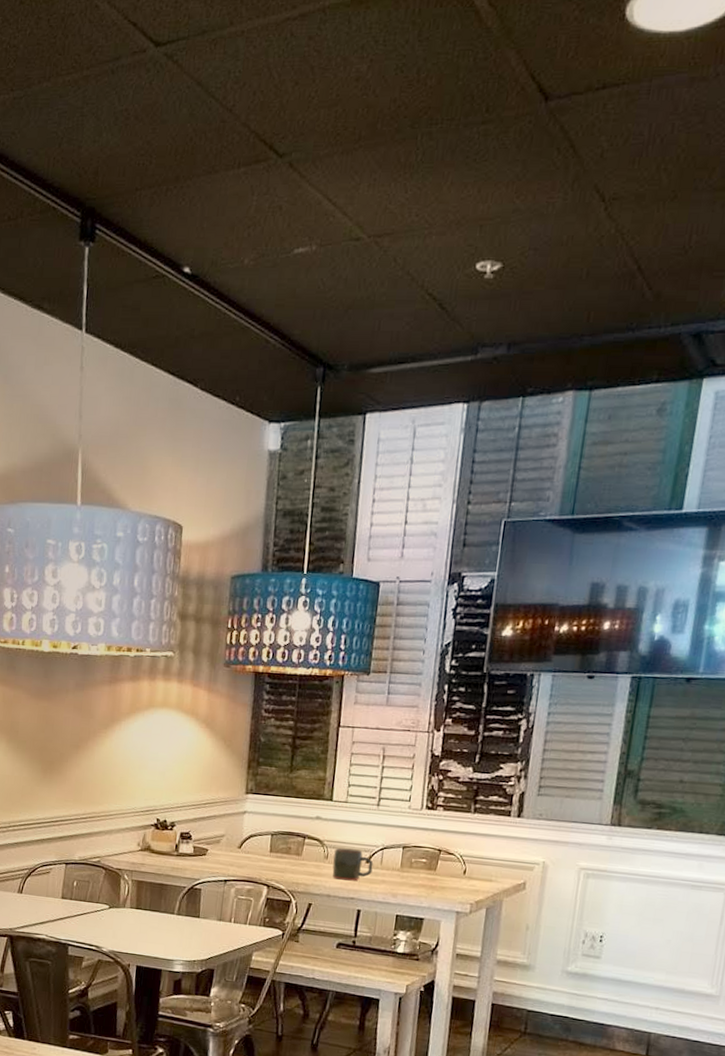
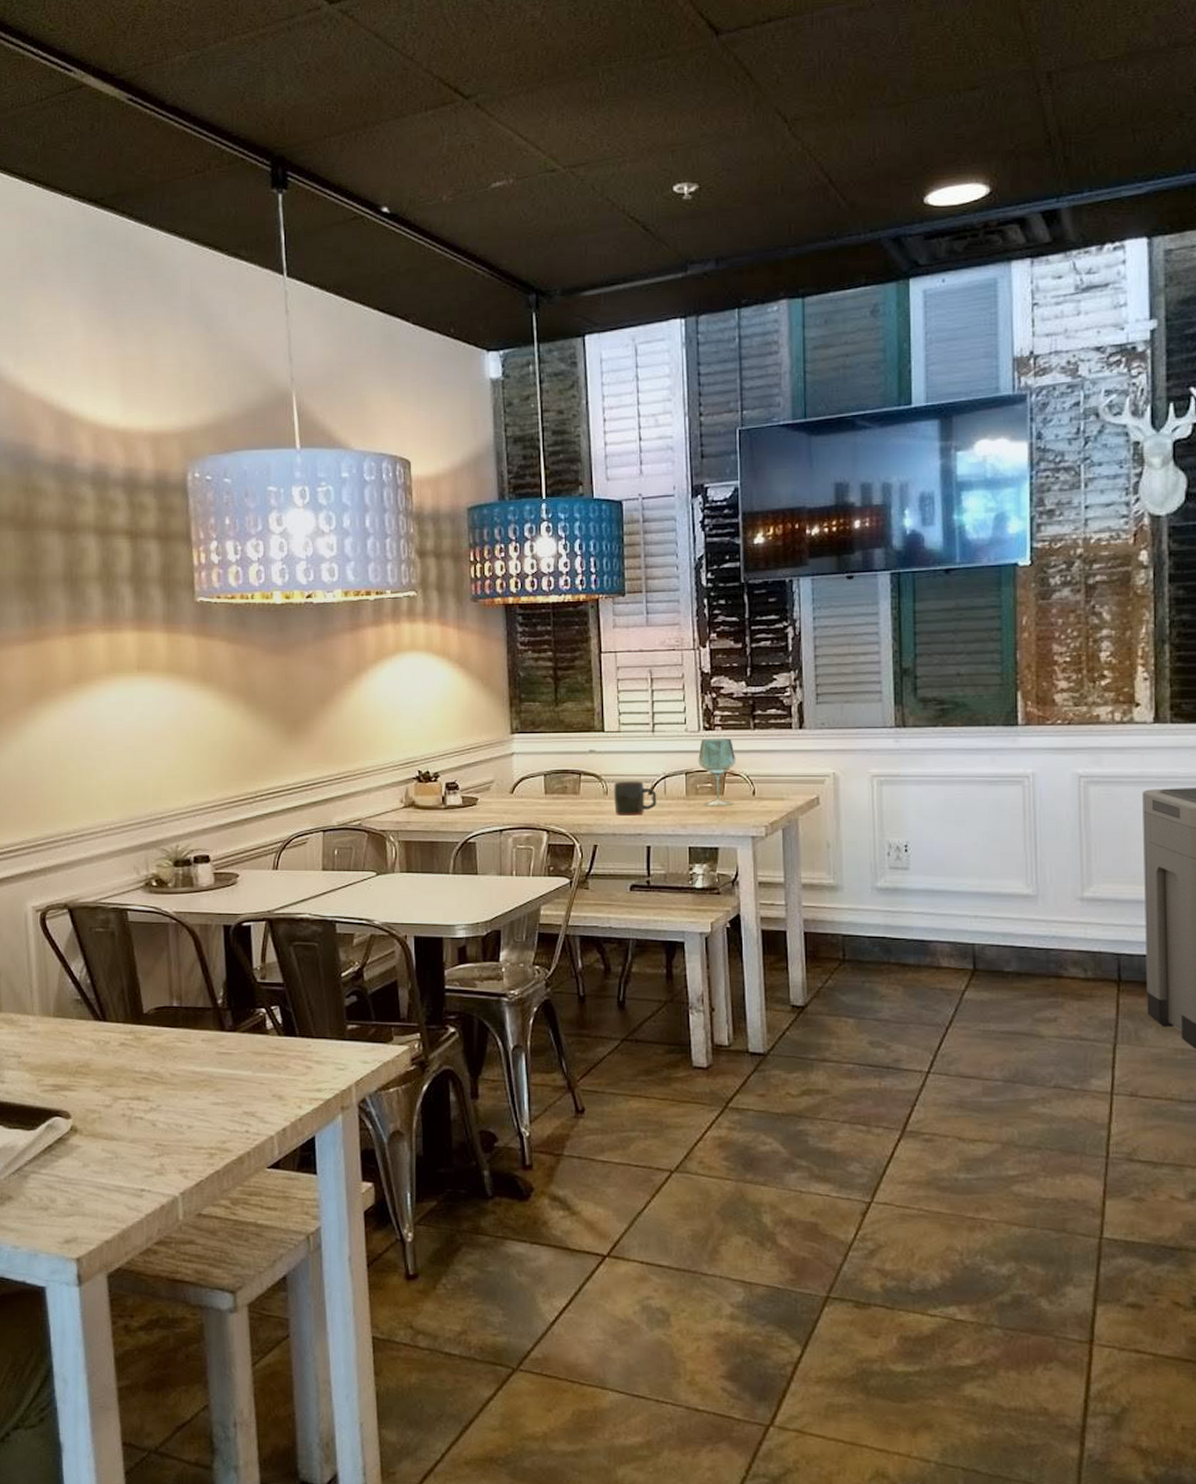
wine glass: none [416,817,453,882] -> present [698,738,736,807]

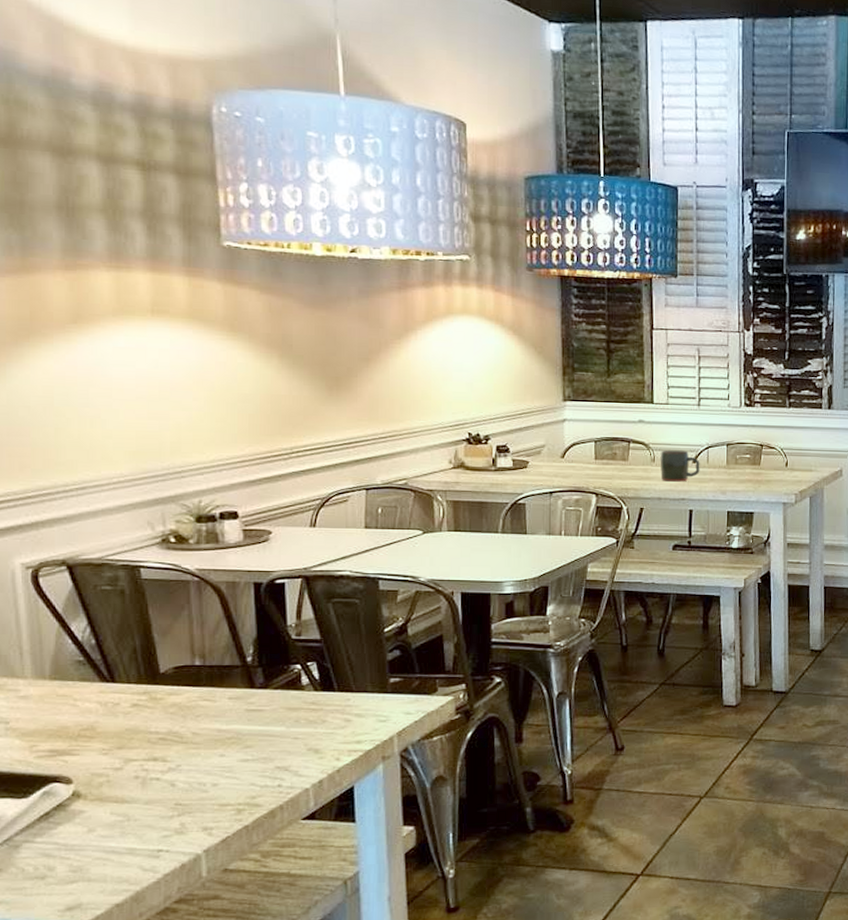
wine glass: present [698,738,736,807] -> none [739,414,773,476]

